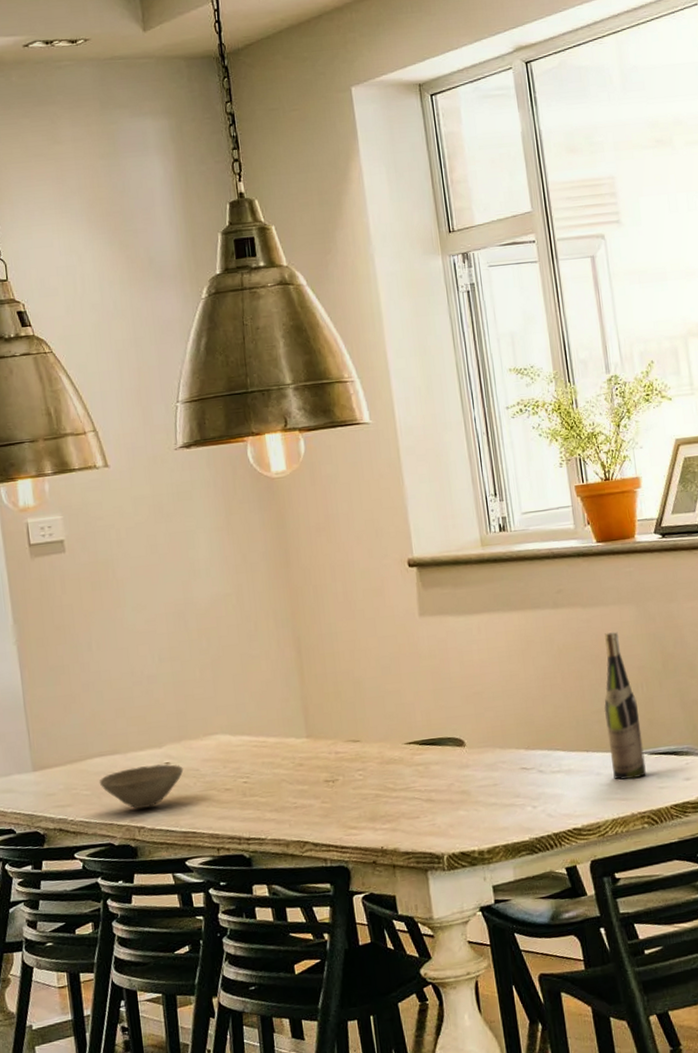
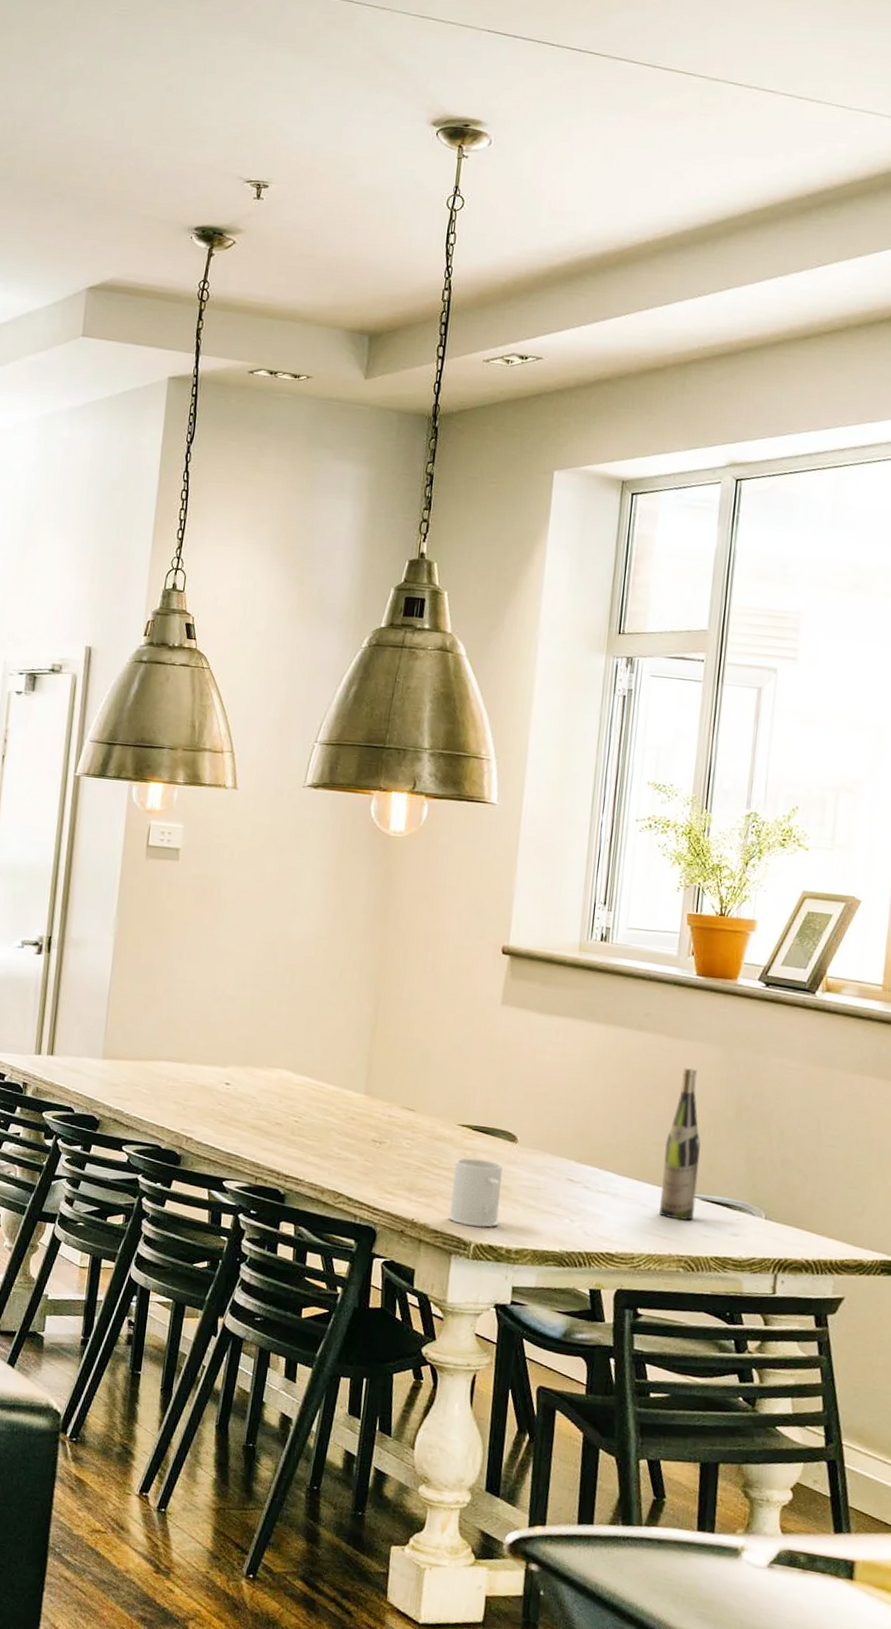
bowl: present [99,764,184,809] -> none [160,1079,241,1121]
mug: none [410,770,466,840] -> present [448,1158,503,1228]

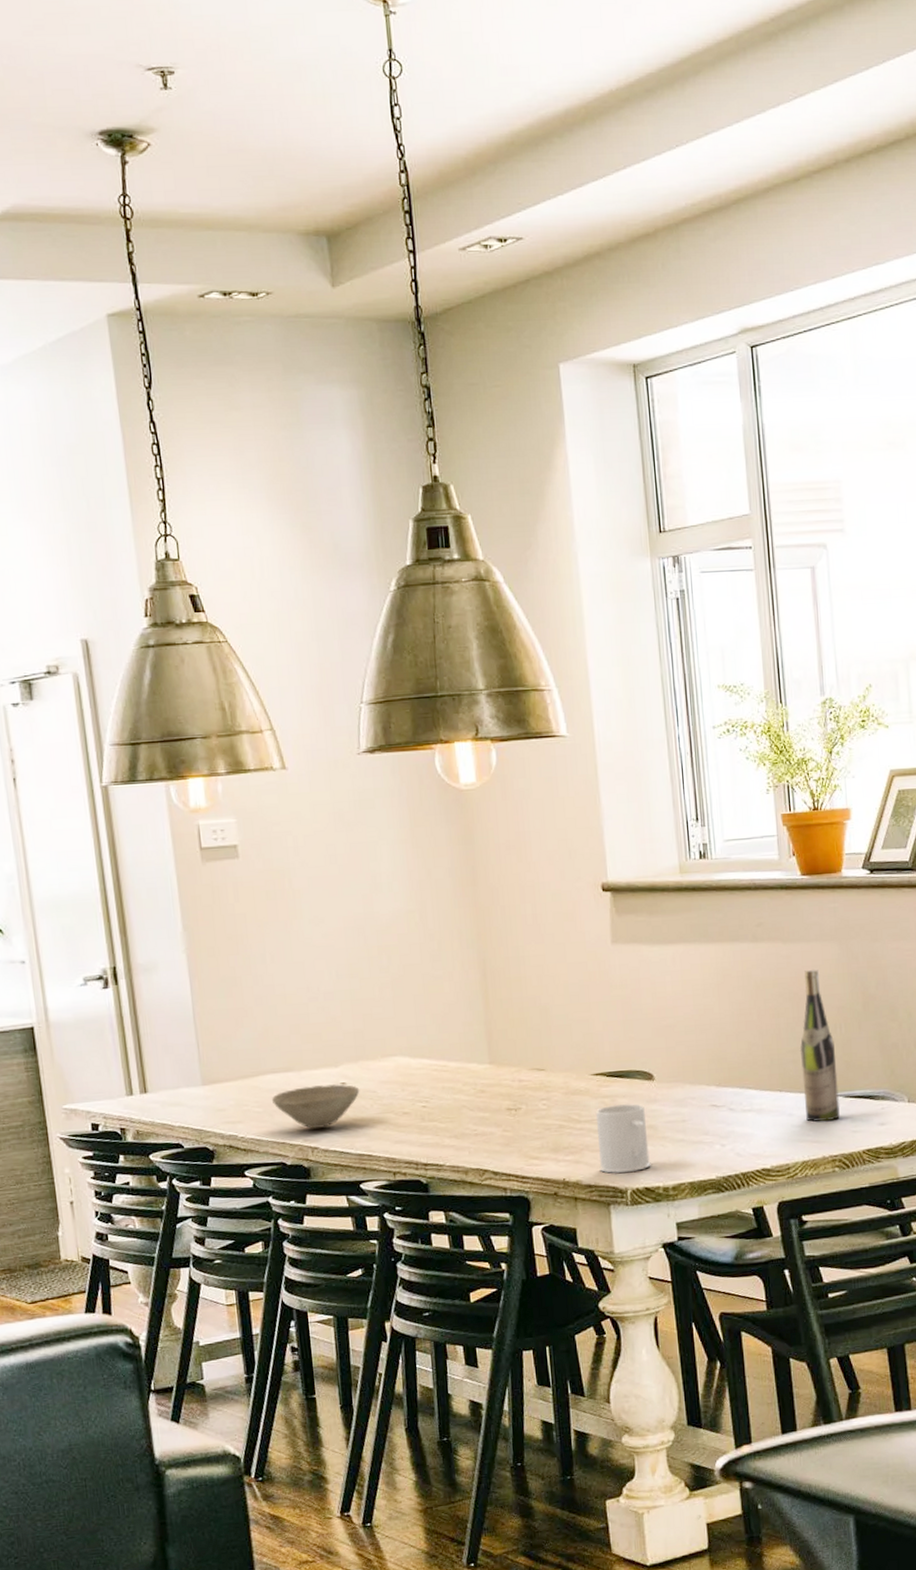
bowl: none [160,1079,241,1121] -> present [271,1084,360,1129]

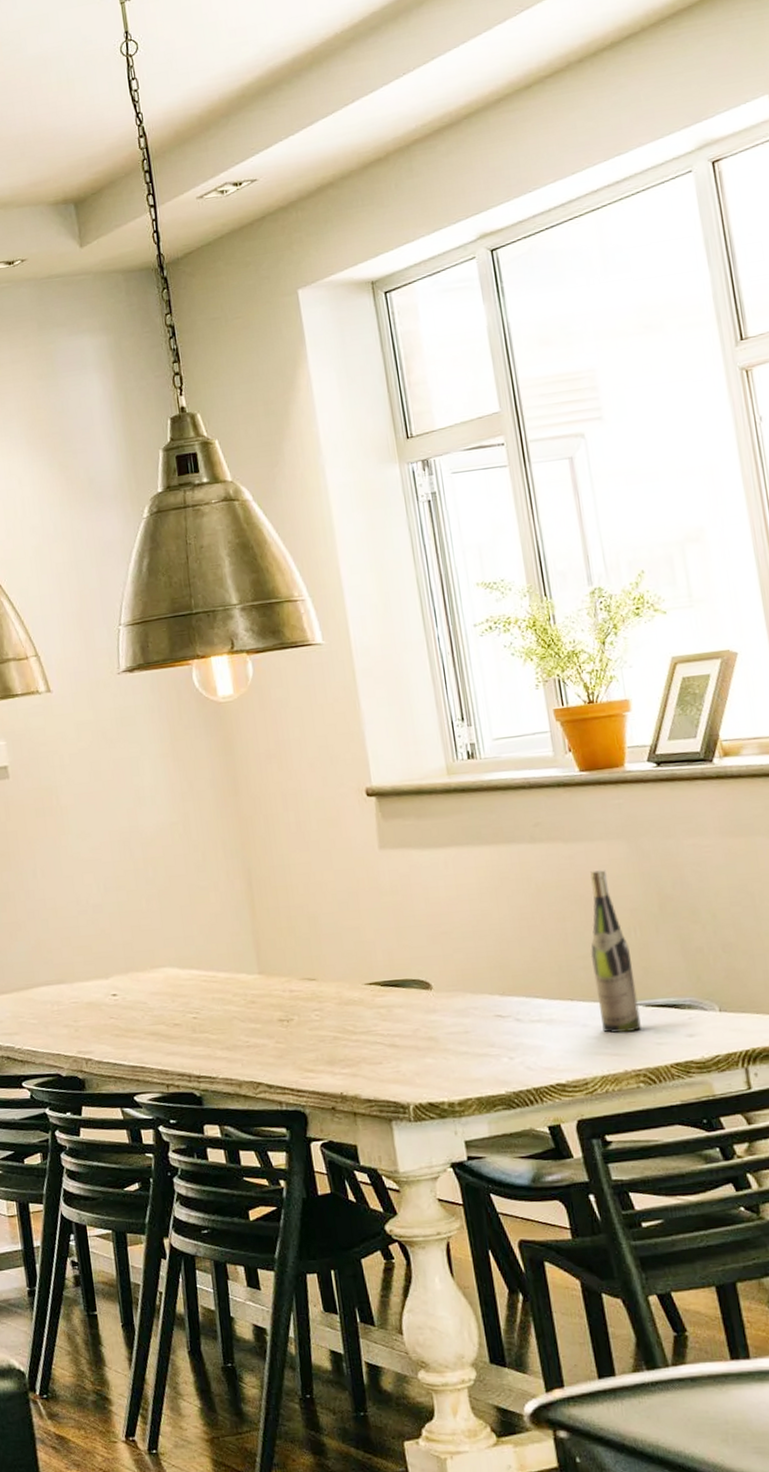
bowl: present [271,1084,360,1129] -> none [45,995,131,1041]
mug: present [595,1103,651,1173] -> none [371,1013,434,1087]

